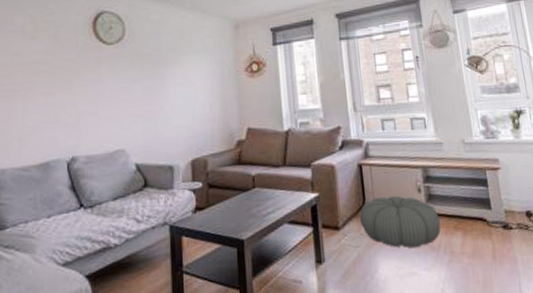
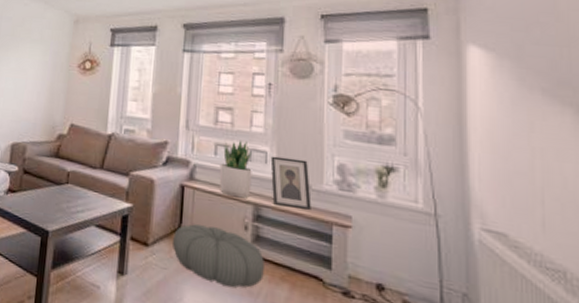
planter: none [388,111,418,165] -> present [219,140,252,199]
picture frame: none [428,118,468,164] -> present [270,156,312,210]

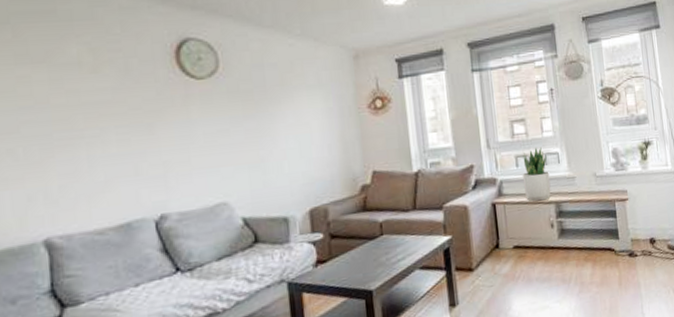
pouf: present [173,224,264,288] -> none [493,233,572,283]
picture frame: present [270,156,312,210] -> none [562,152,598,198]

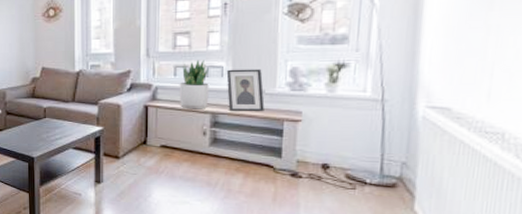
picture frame: none [562,152,598,198] -> present [226,69,265,111]

